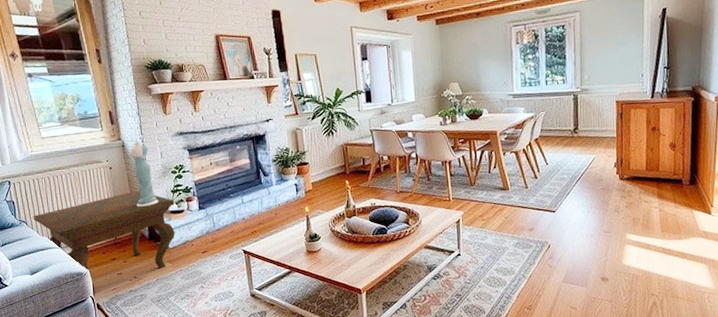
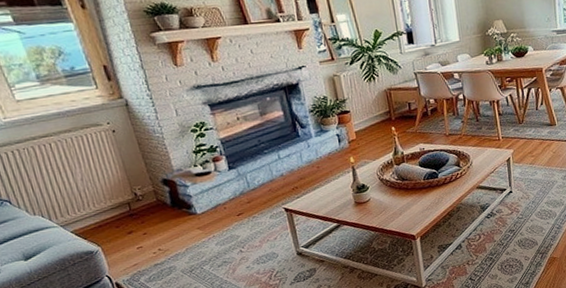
side table: present [33,190,175,297] -> none [18,153,203,277]
dress: present [130,141,159,207] -> none [136,98,179,173]

